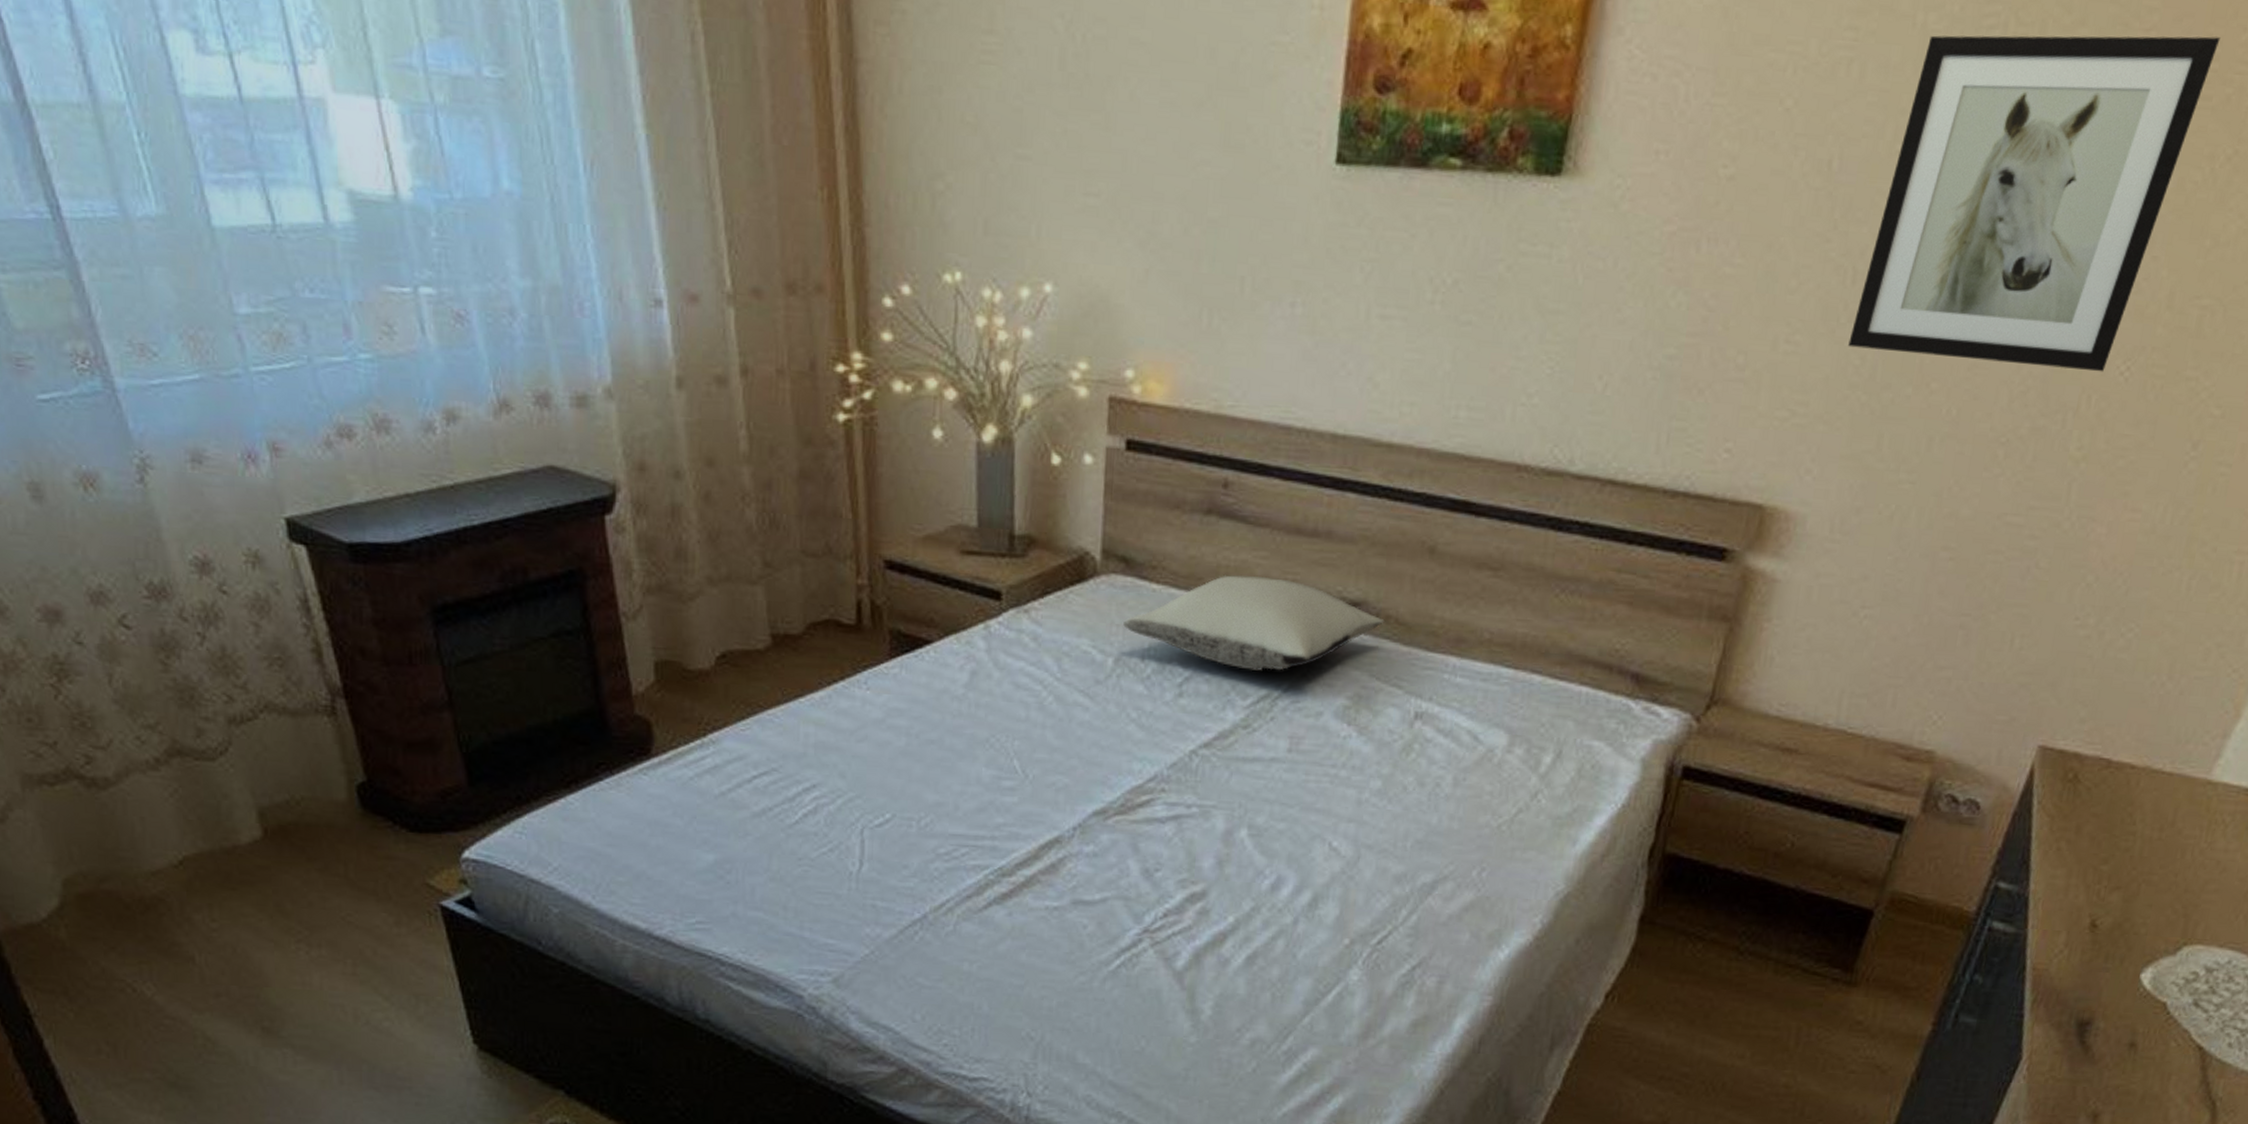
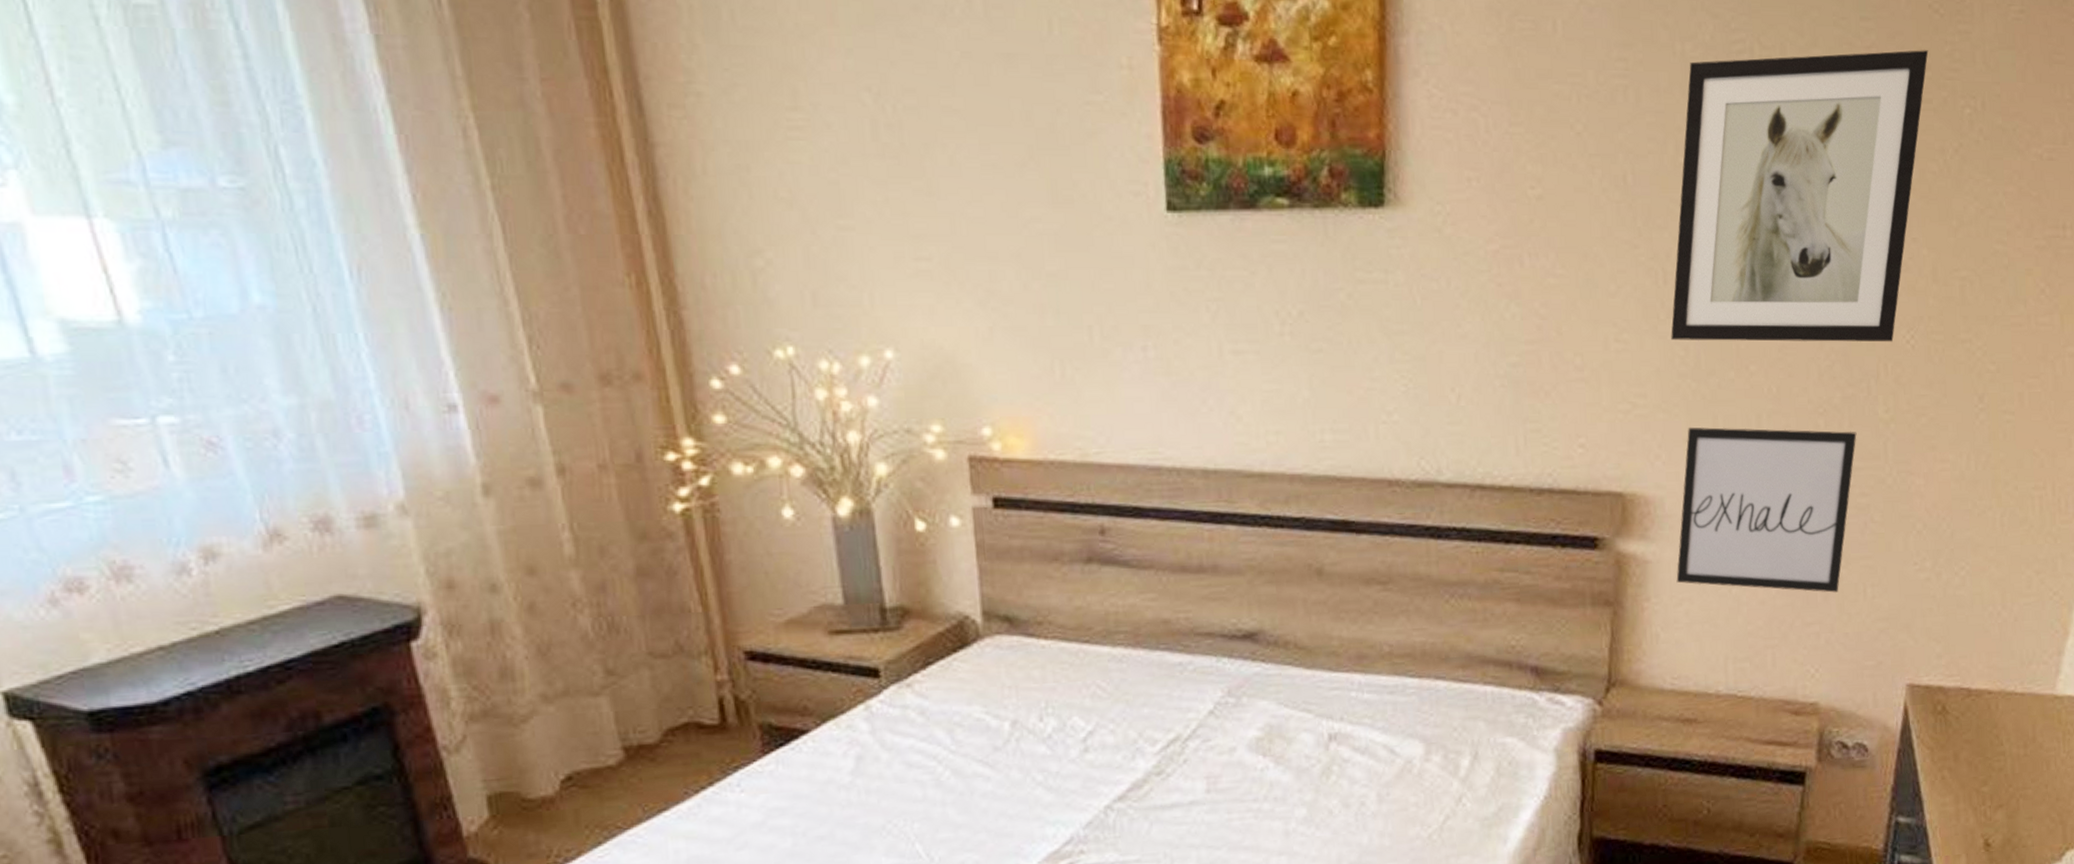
pillow: present [1123,575,1385,671] -> none [1015,618,1284,715]
wall art: none [1803,442,2040,639] -> present [1676,427,1857,593]

